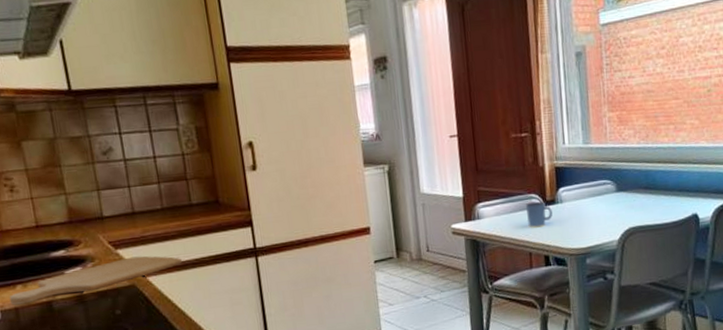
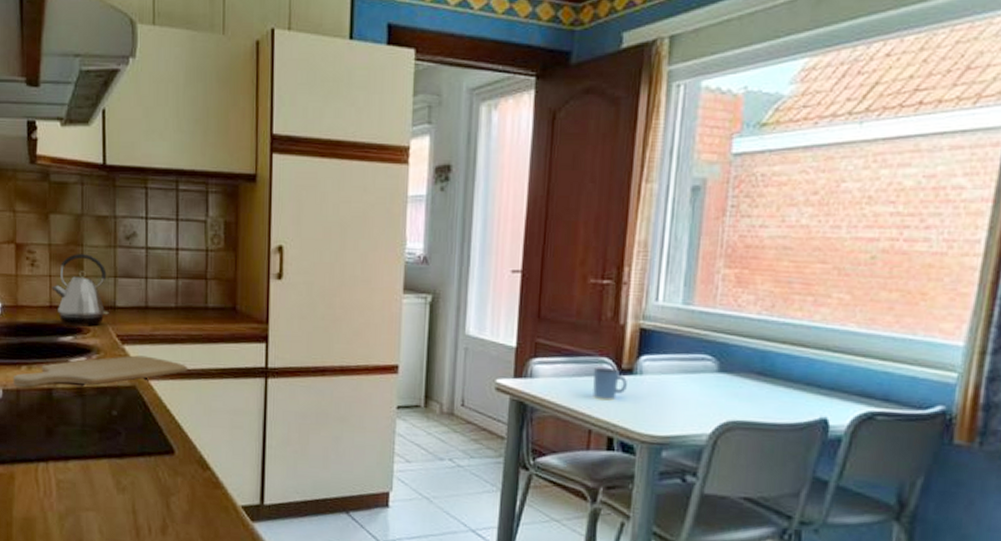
kettle: none [35,173,98,241] -> present [51,253,109,327]

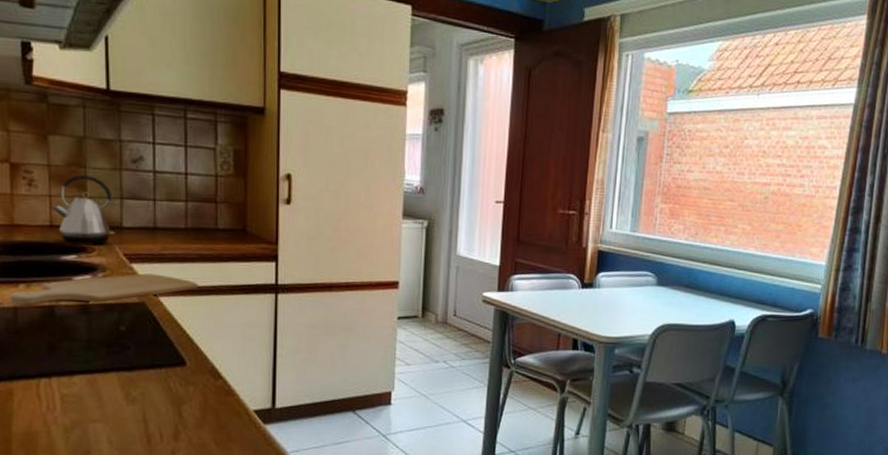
mug: present [592,367,627,401] -> none [560,282,588,309]

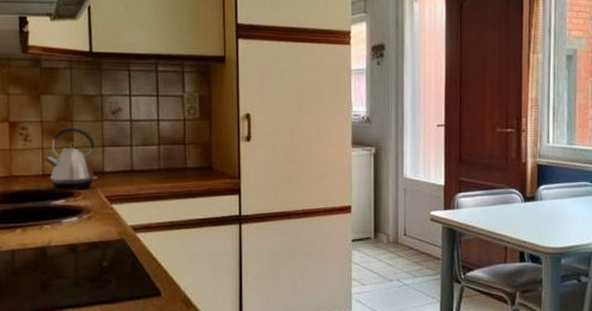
chopping board: present [9,273,199,305] -> none [8,212,171,247]

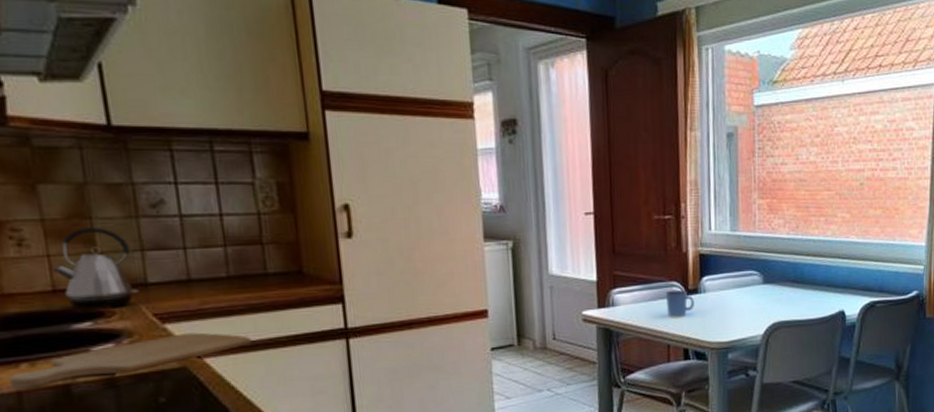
chopping board: none [8,212,171,247] -> present [8,332,252,389]
mug: none [505,196,531,223] -> present [665,289,694,319]

